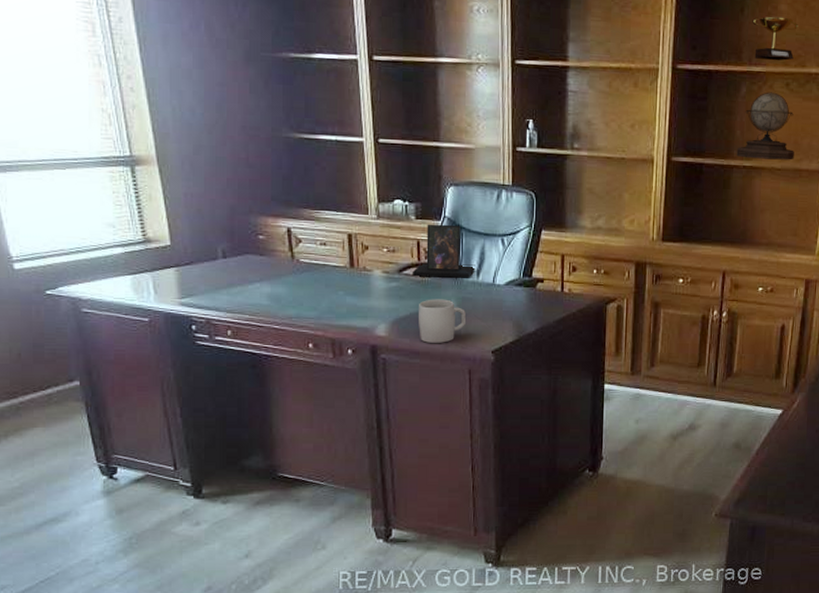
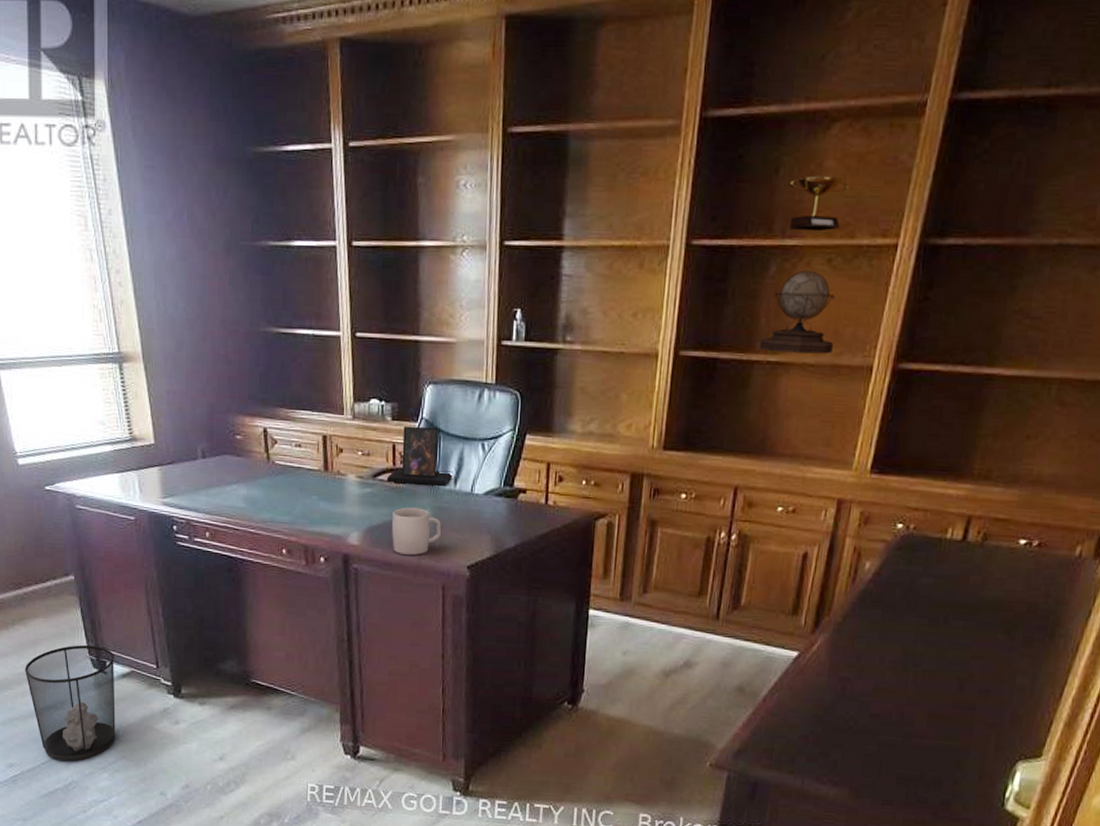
waste bin: none [20,451,128,577] -> present [24,644,116,762]

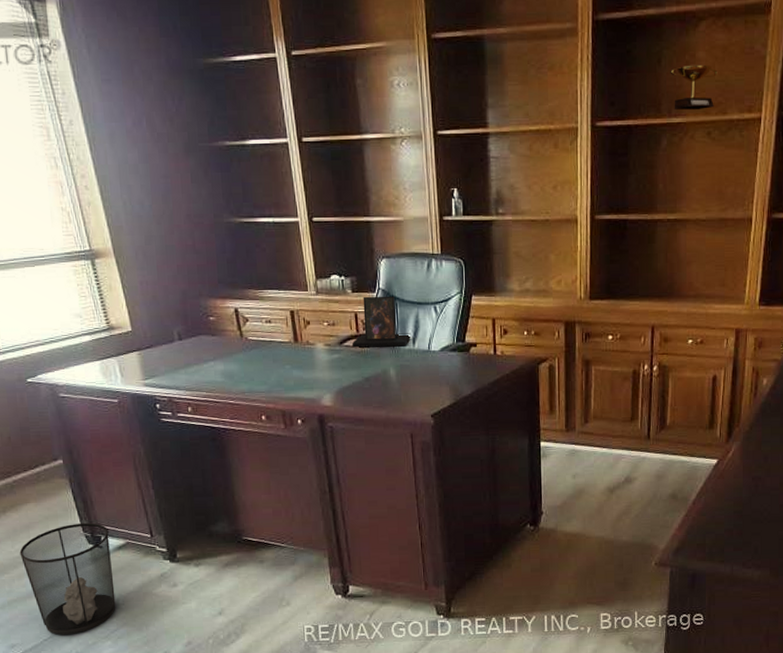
mug: present [391,507,442,556] -> none [359,367,406,411]
globe: present [759,270,835,354] -> none [660,142,719,211]

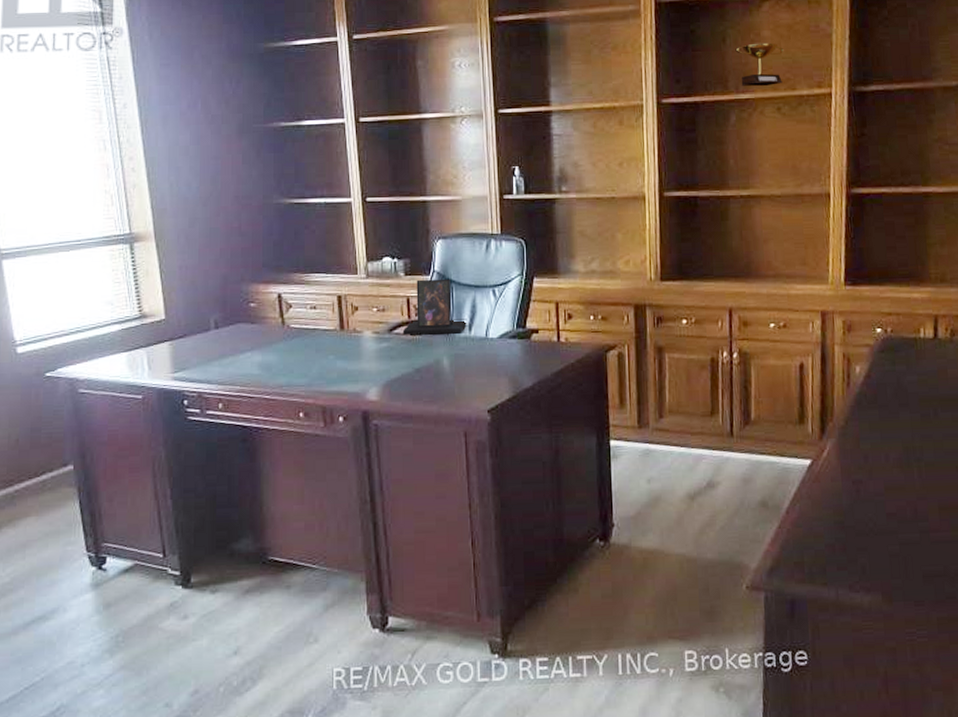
waste bin: present [19,522,116,636] -> none [10,540,116,683]

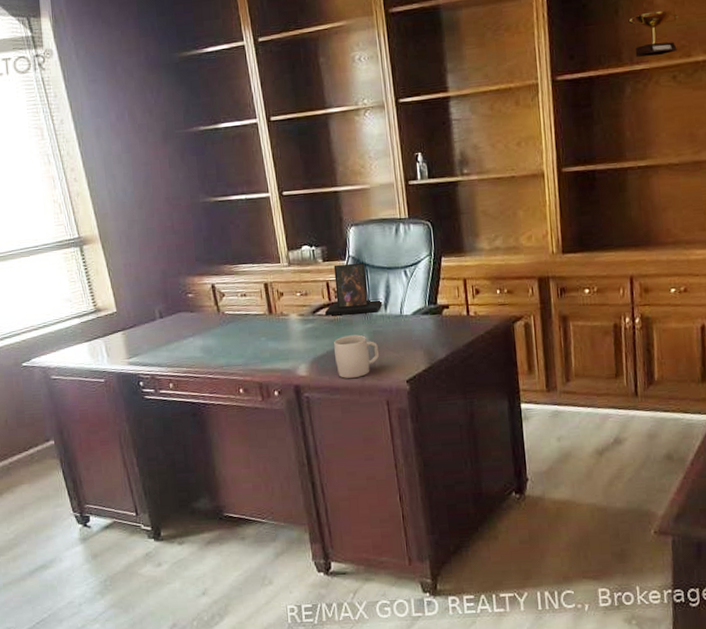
mug: none [409,357,460,406] -> present [333,334,380,379]

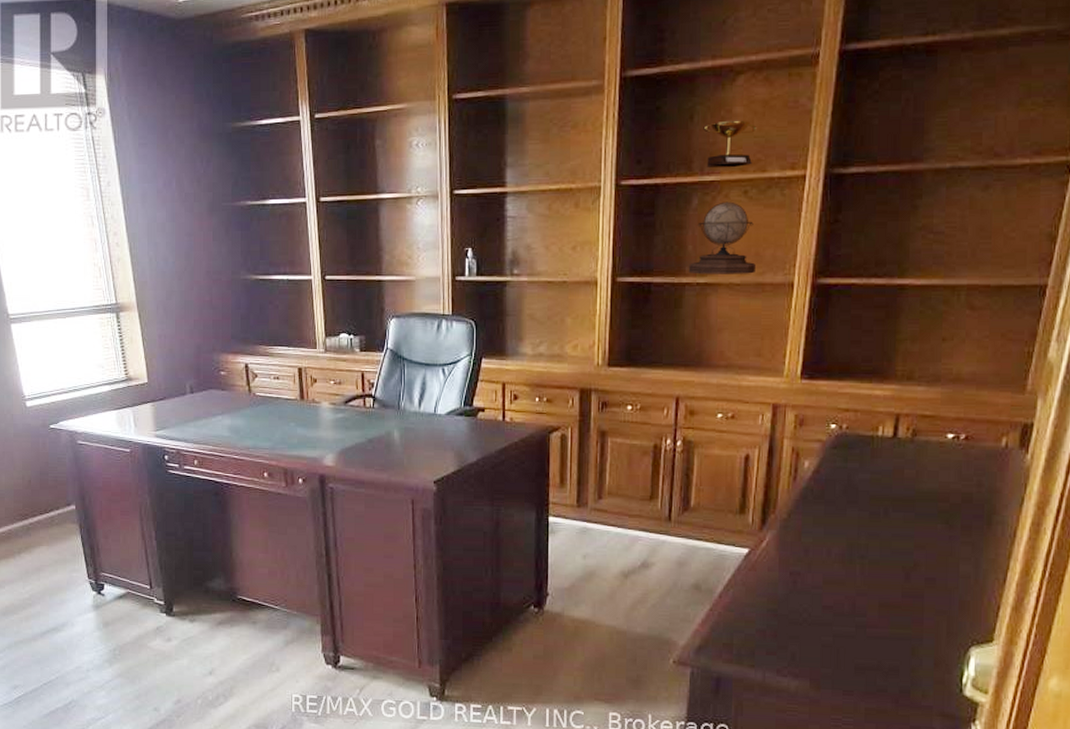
photo frame: present [324,262,383,317] -> none [357,356,417,408]
mug: present [333,334,380,379] -> none [362,429,409,474]
globe: none [628,87,692,159] -> present [688,201,756,274]

